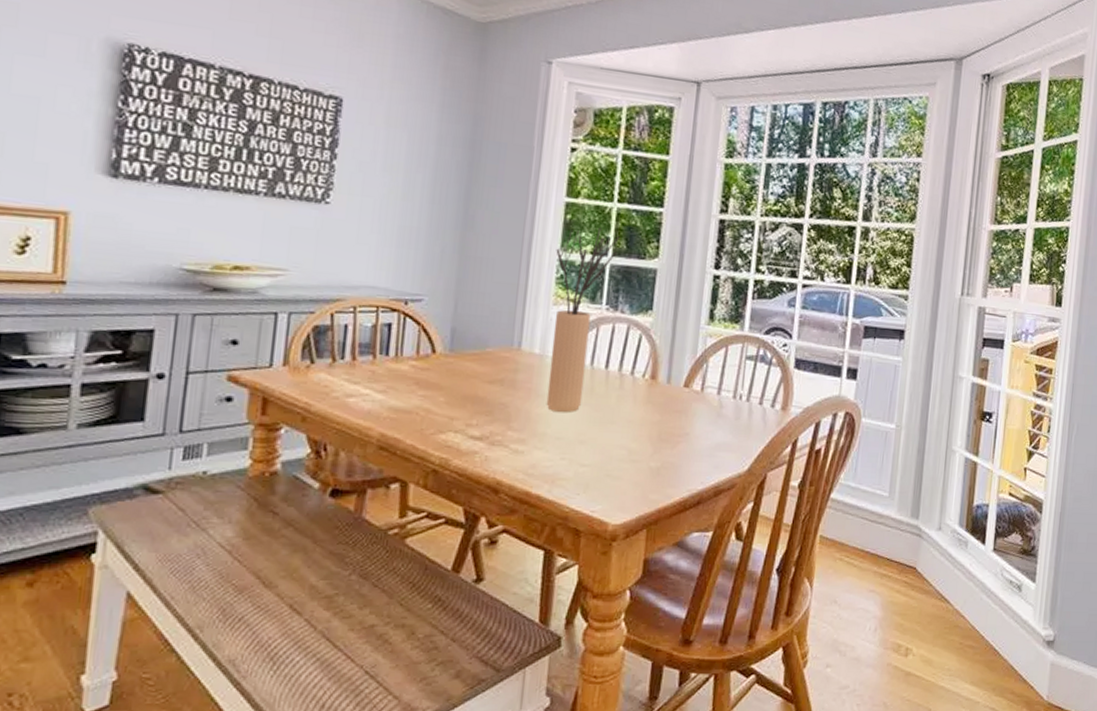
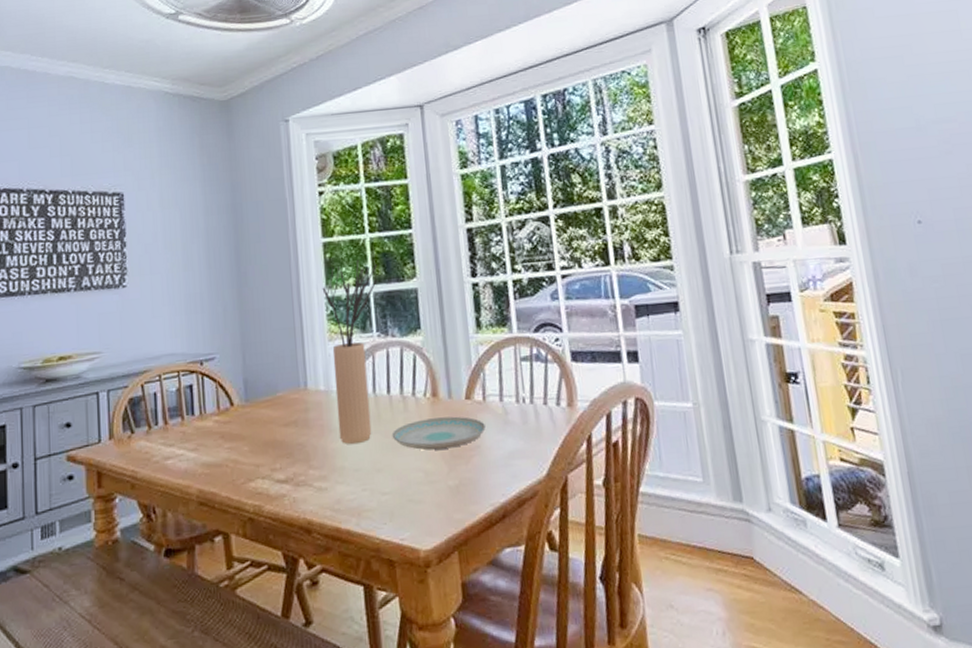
plate: none [602,399,698,432] -> present [392,416,486,451]

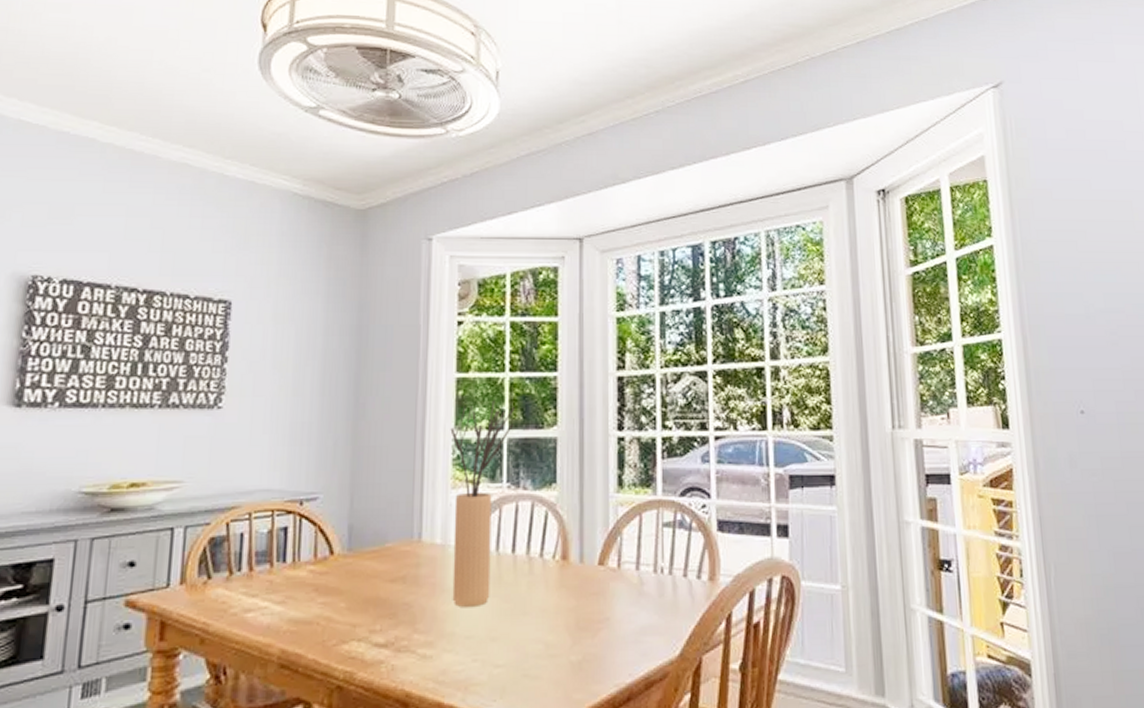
plate: present [392,416,486,451] -> none [512,583,617,620]

